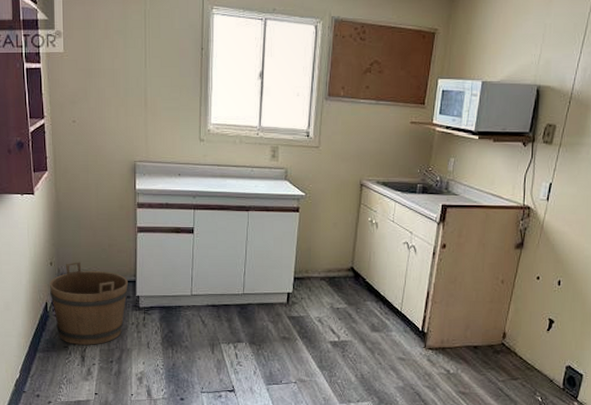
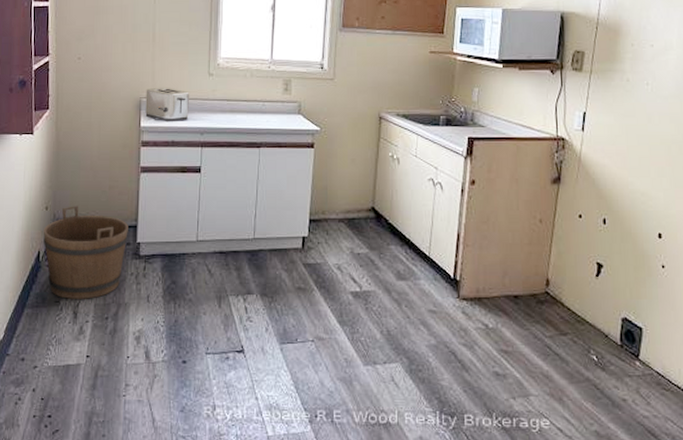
toaster: none [140,151,181,186] -> present [145,87,189,123]

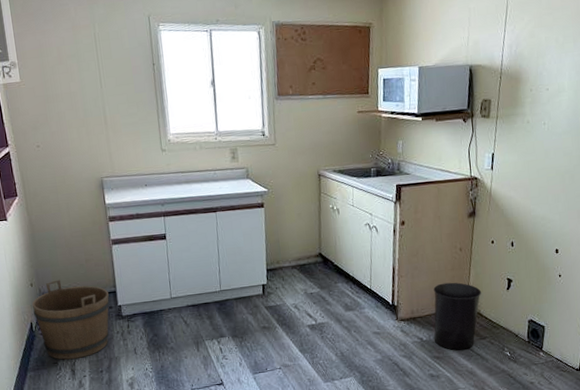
toaster: present [145,87,189,123] -> none [105,165,149,198]
waste bin: none [502,259,564,346] -> present [433,282,481,351]

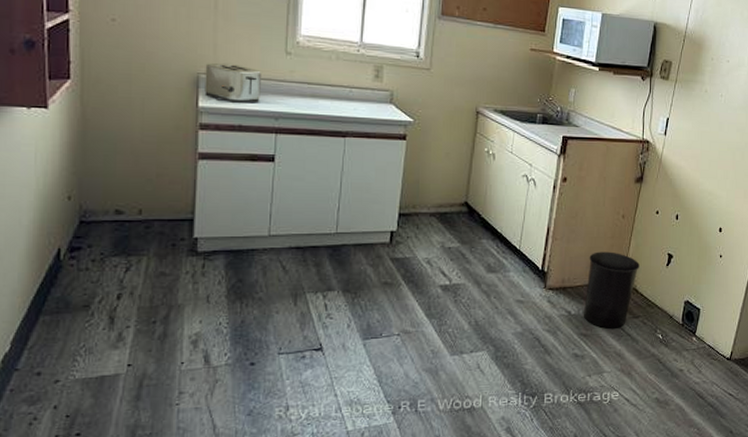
bucket: present [32,280,110,360] -> none [65,195,182,302]
toaster: none [105,165,149,198] -> present [204,62,261,104]

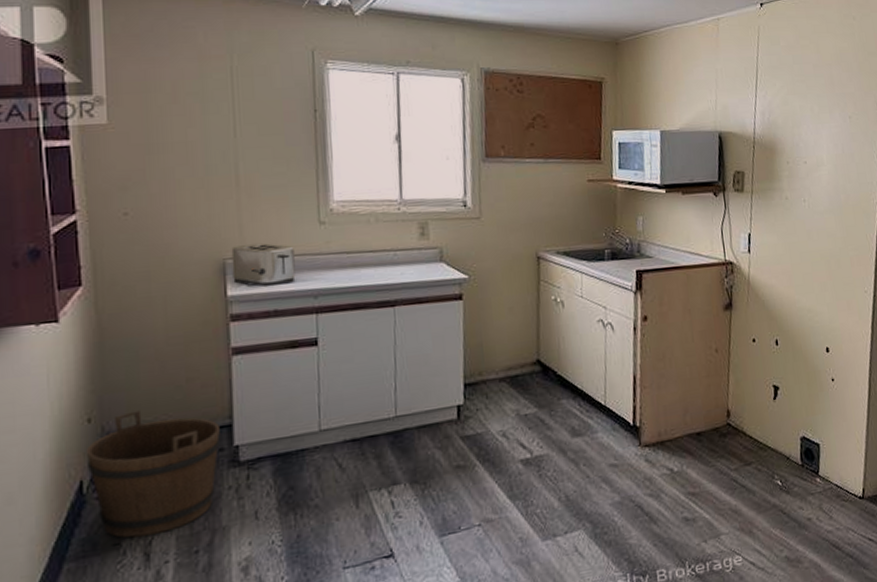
bucket: none [65,195,182,302] -> present [87,410,220,538]
waste bin: present [583,251,640,329] -> none [685,392,743,483]

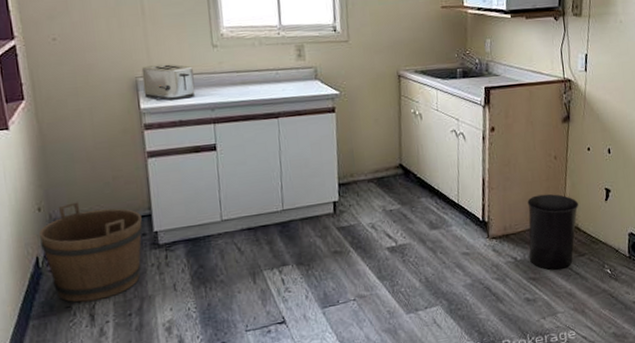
waste bin: none [685,392,743,483] -> present [527,193,579,270]

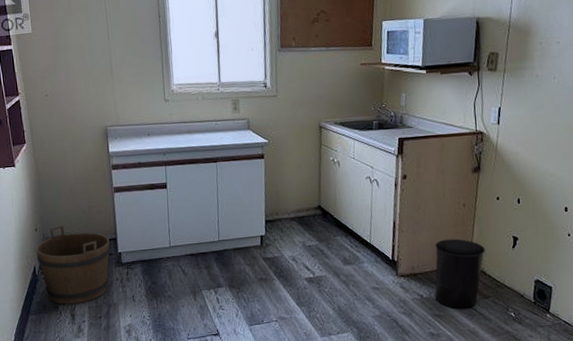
toaster: present [141,63,195,102] -> none [110,115,151,147]

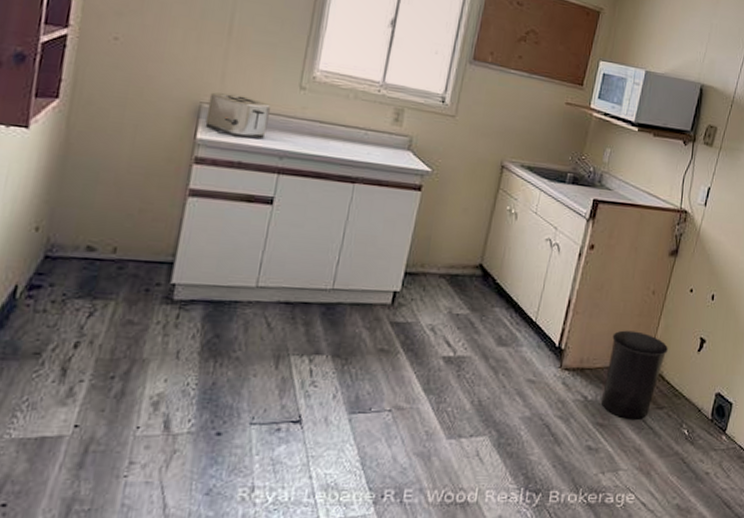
bucket: present [36,226,110,304] -> none [25,229,161,352]
toaster: none [110,115,151,147] -> present [205,92,271,139]

